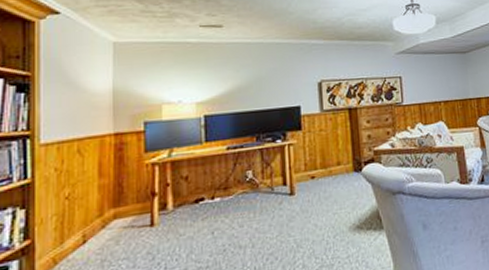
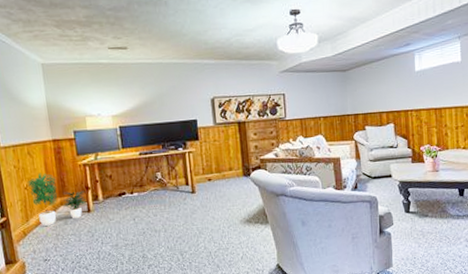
potted plant: none [70,176,151,250] -> present [27,173,87,227]

